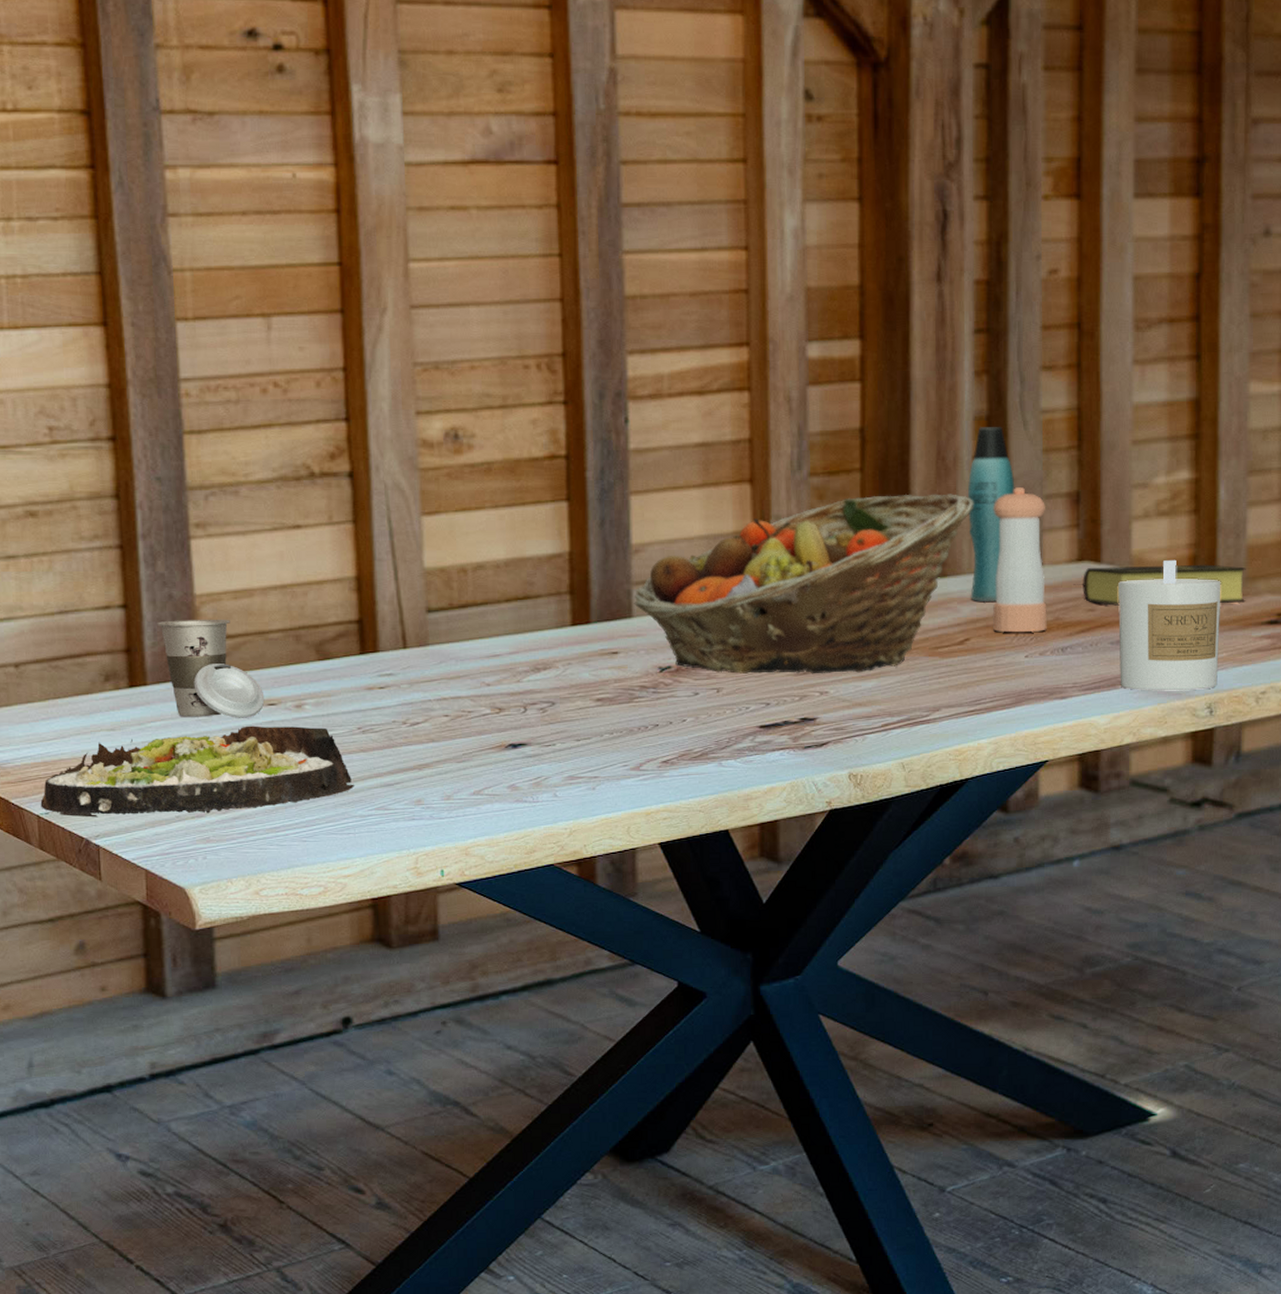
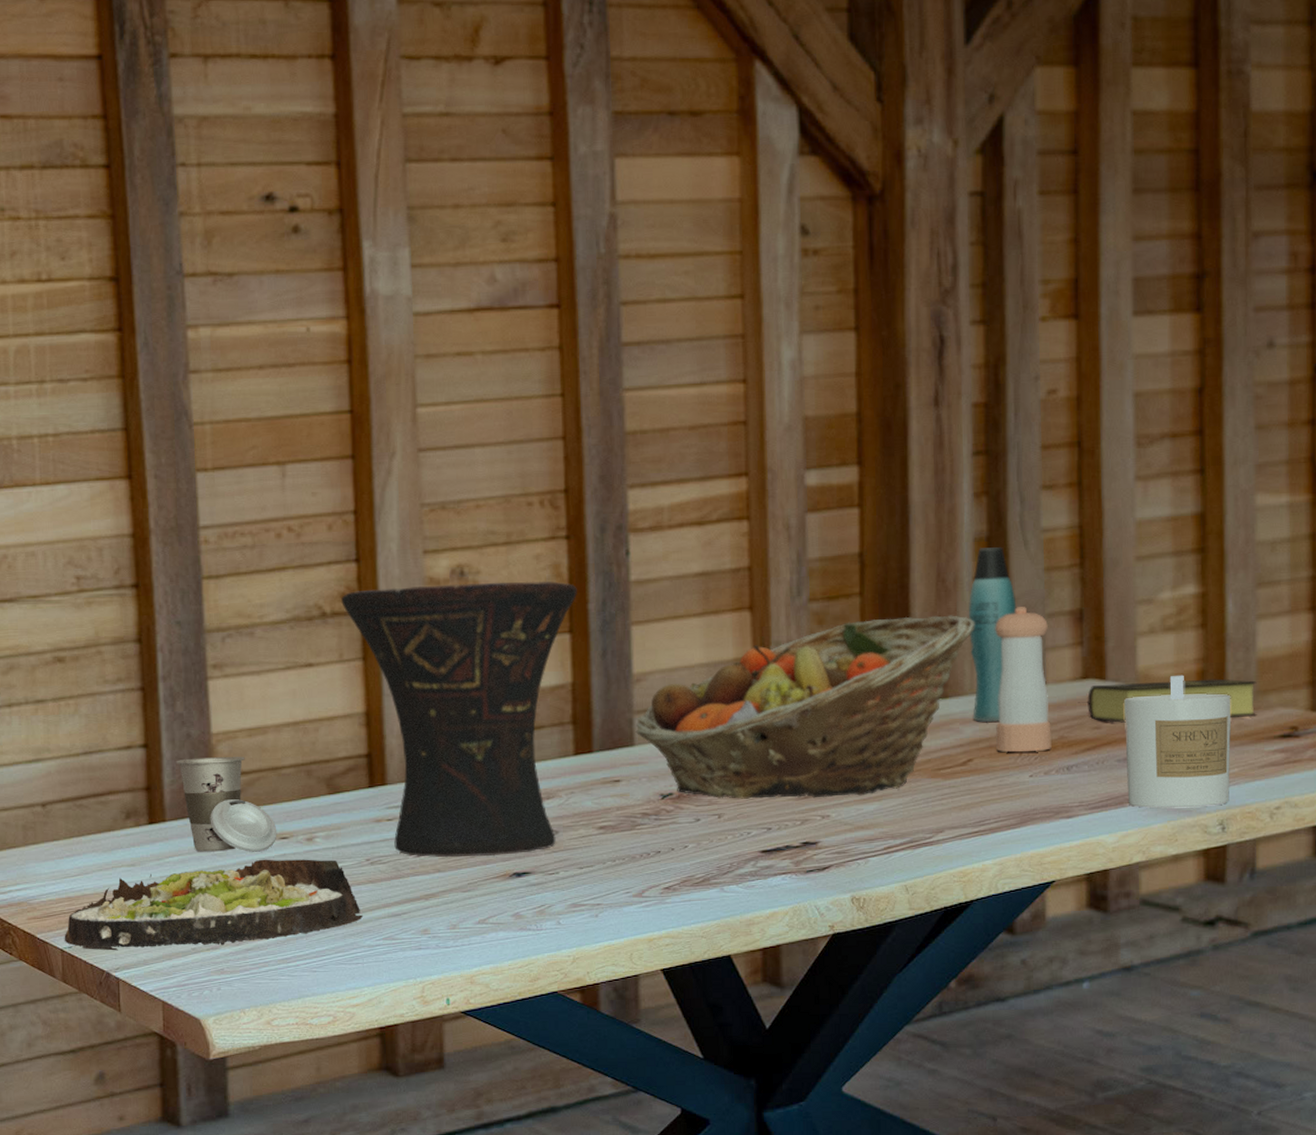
vase: none [330,446,575,728] -> present [341,580,577,858]

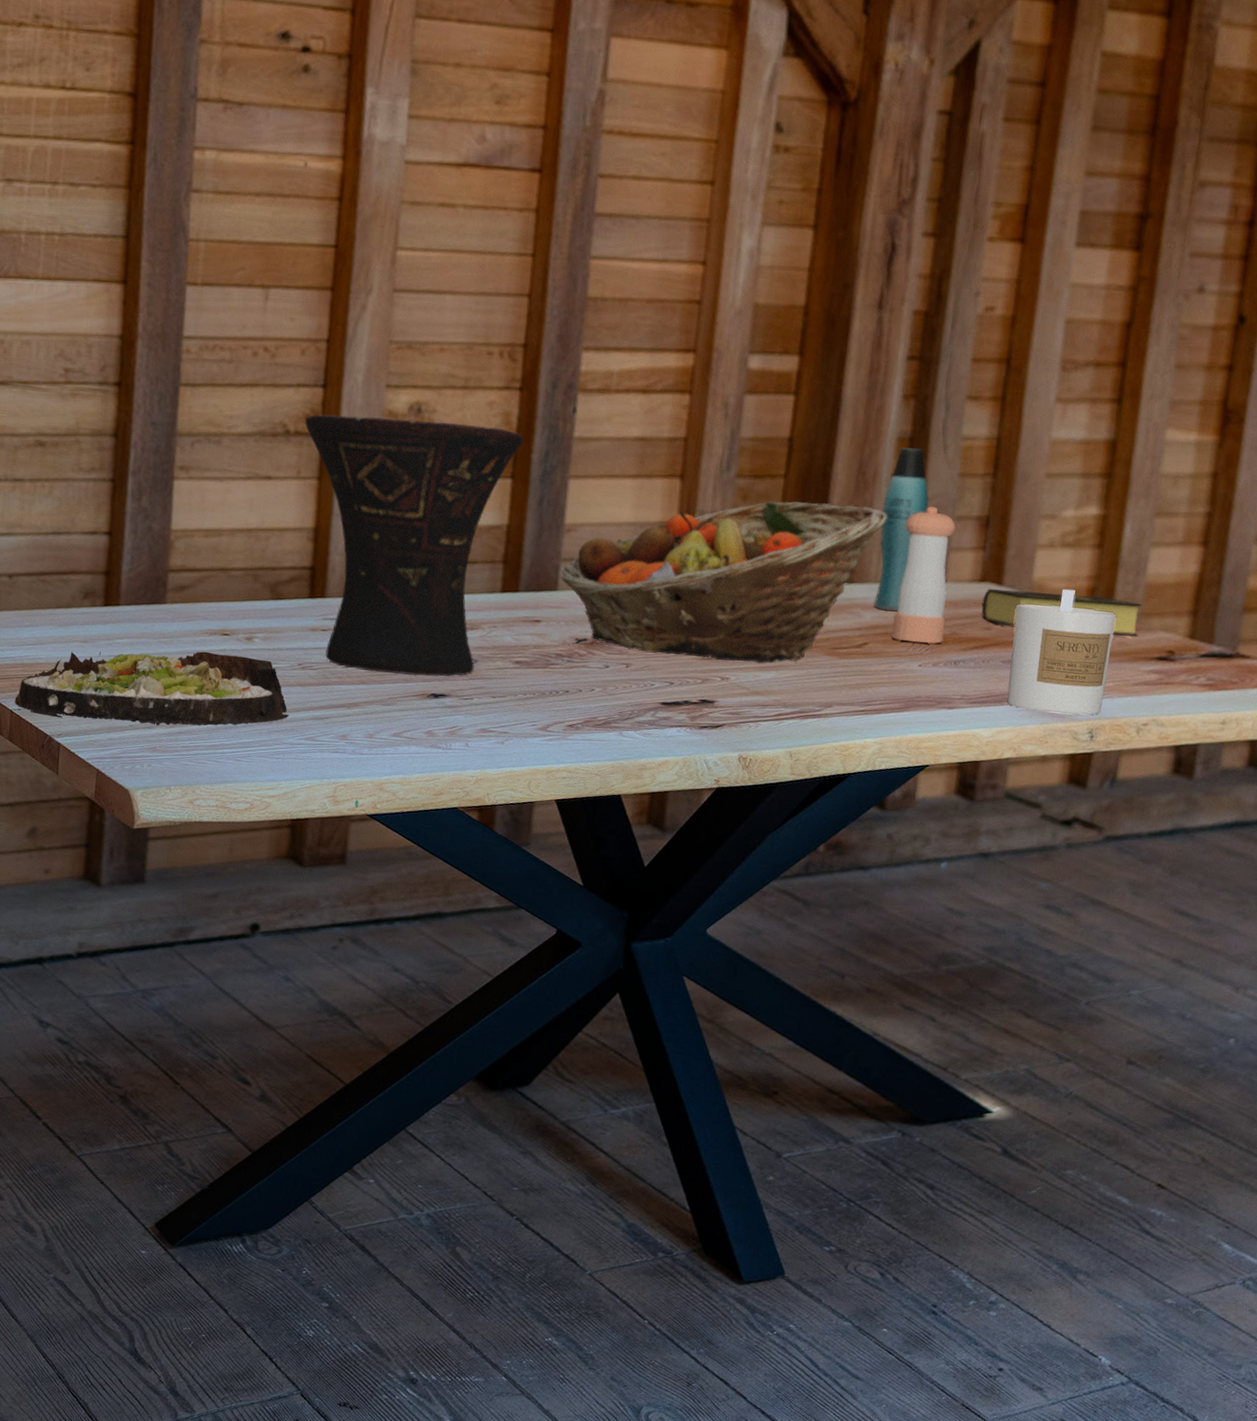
cup: present [175,756,277,853] -> none [135,550,221,645]

